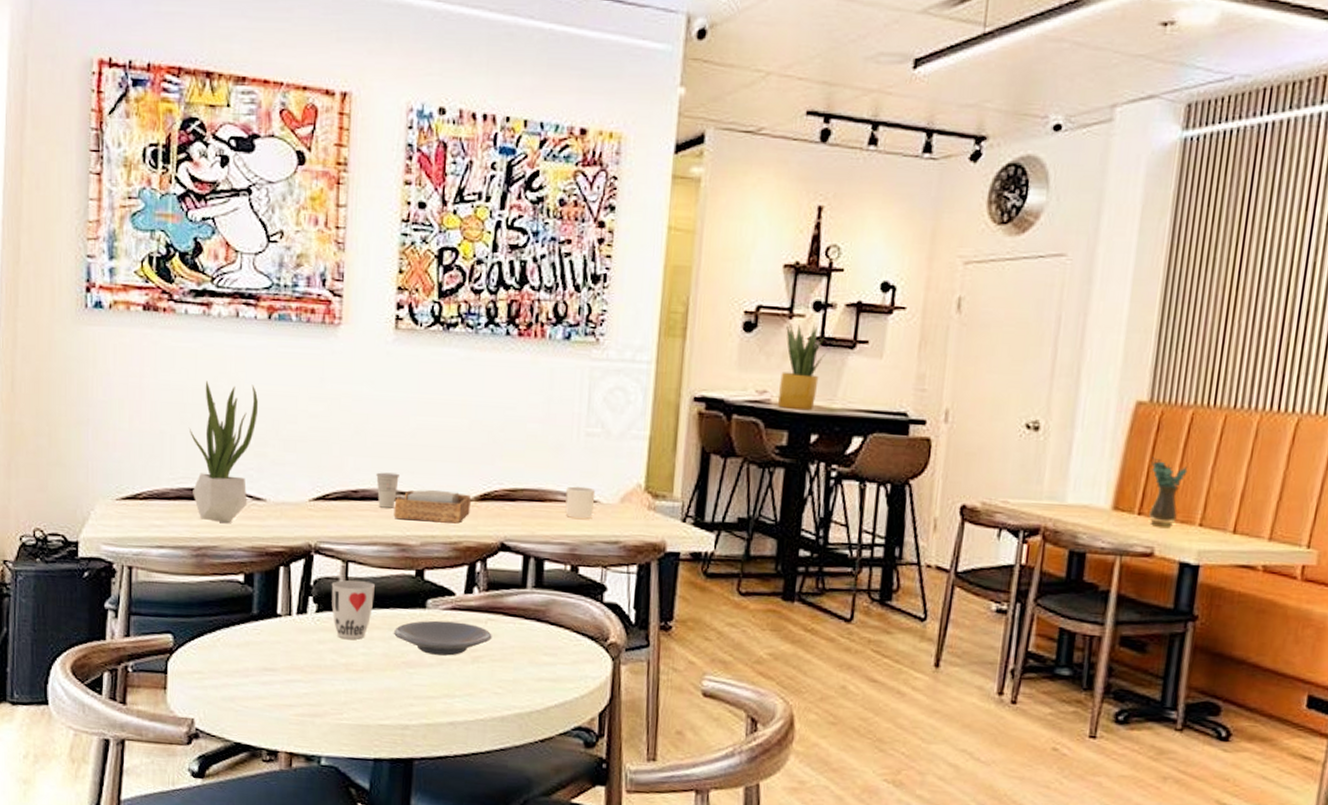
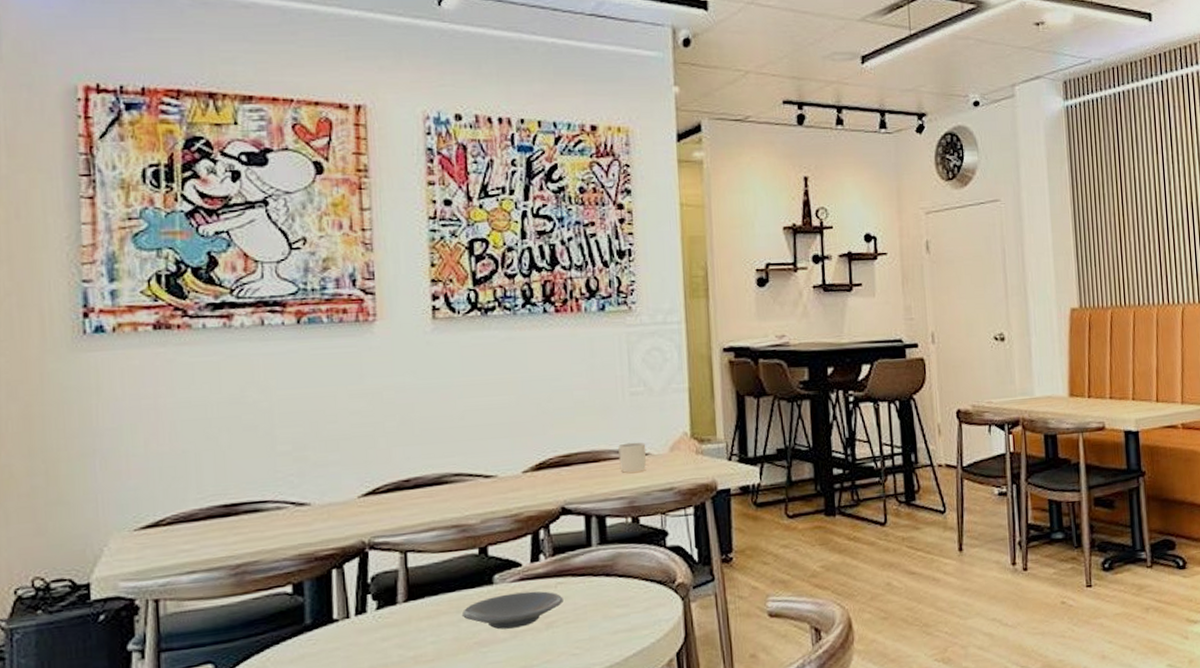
potted plant: present [190,380,258,523] -> none [217,390,294,536]
cup: present [331,580,375,639] -> none [390,568,438,631]
cup: present [376,472,399,508] -> none [427,456,452,493]
napkin holder: present [394,489,472,524] -> none [449,466,528,502]
planter: present [778,322,827,411] -> none [793,272,830,349]
vase: present [1149,456,1188,529] -> none [1090,350,1116,407]

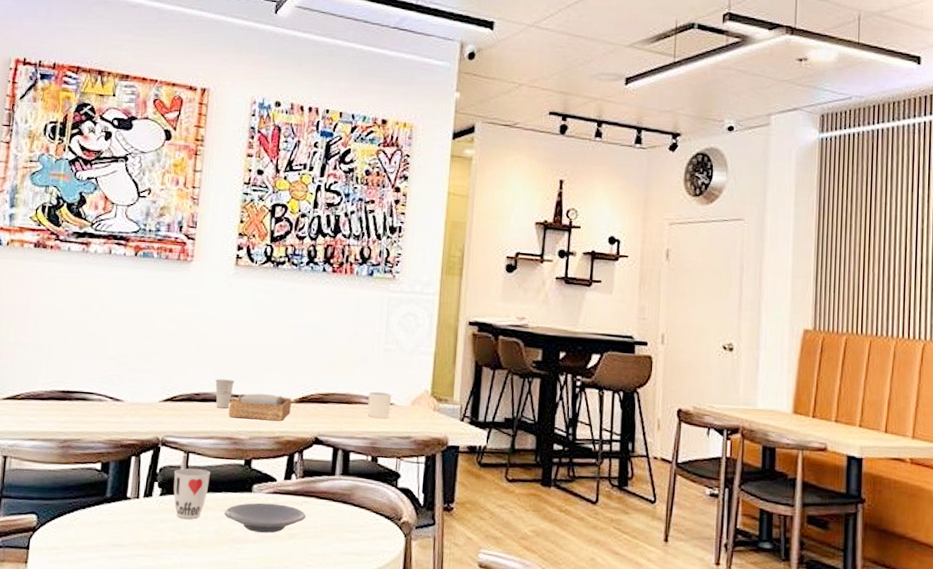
cup: none [390,568,438,631] -> present [173,468,210,519]
cup: none [427,456,452,493] -> present [215,379,234,409]
napkin holder: none [449,466,528,502] -> present [228,393,292,422]

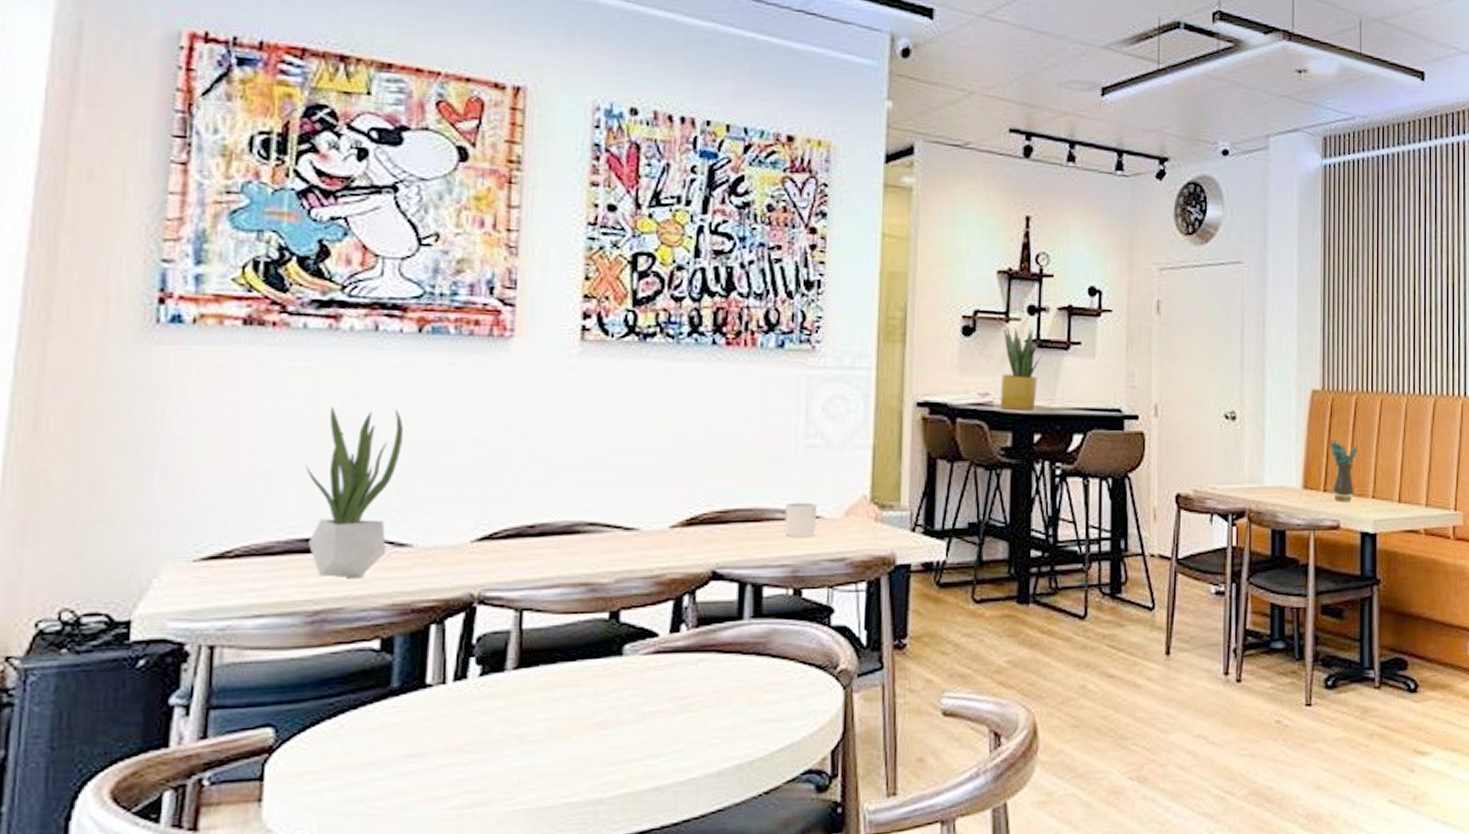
potted plant: none [63,303,122,420] -> present [306,406,403,578]
cup: present [173,468,210,519] -> none [500,631,557,704]
cup: present [215,379,234,409] -> none [558,502,587,543]
saucer: present [223,502,306,533] -> none [581,667,704,710]
napkin holder: present [228,393,292,422] -> none [581,517,676,555]
planter: none [534,266,570,334] -> present [1001,325,1044,411]
vase: none [819,371,847,429] -> present [1329,438,1358,503]

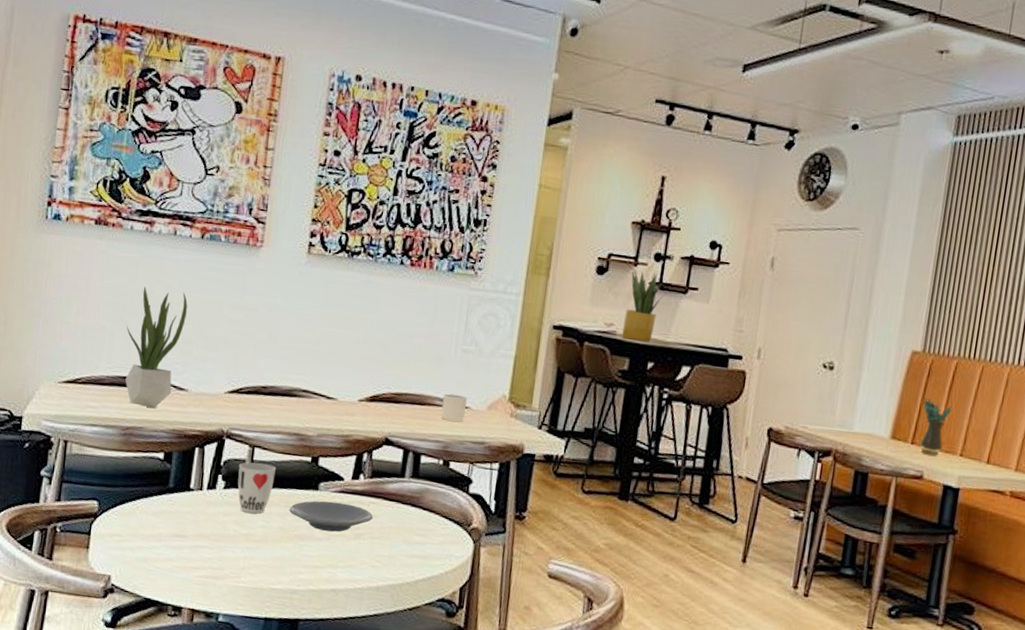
cup: none [500,631,557,704] -> present [237,462,276,514]
saucer: none [581,667,704,710] -> present [288,500,373,532]

